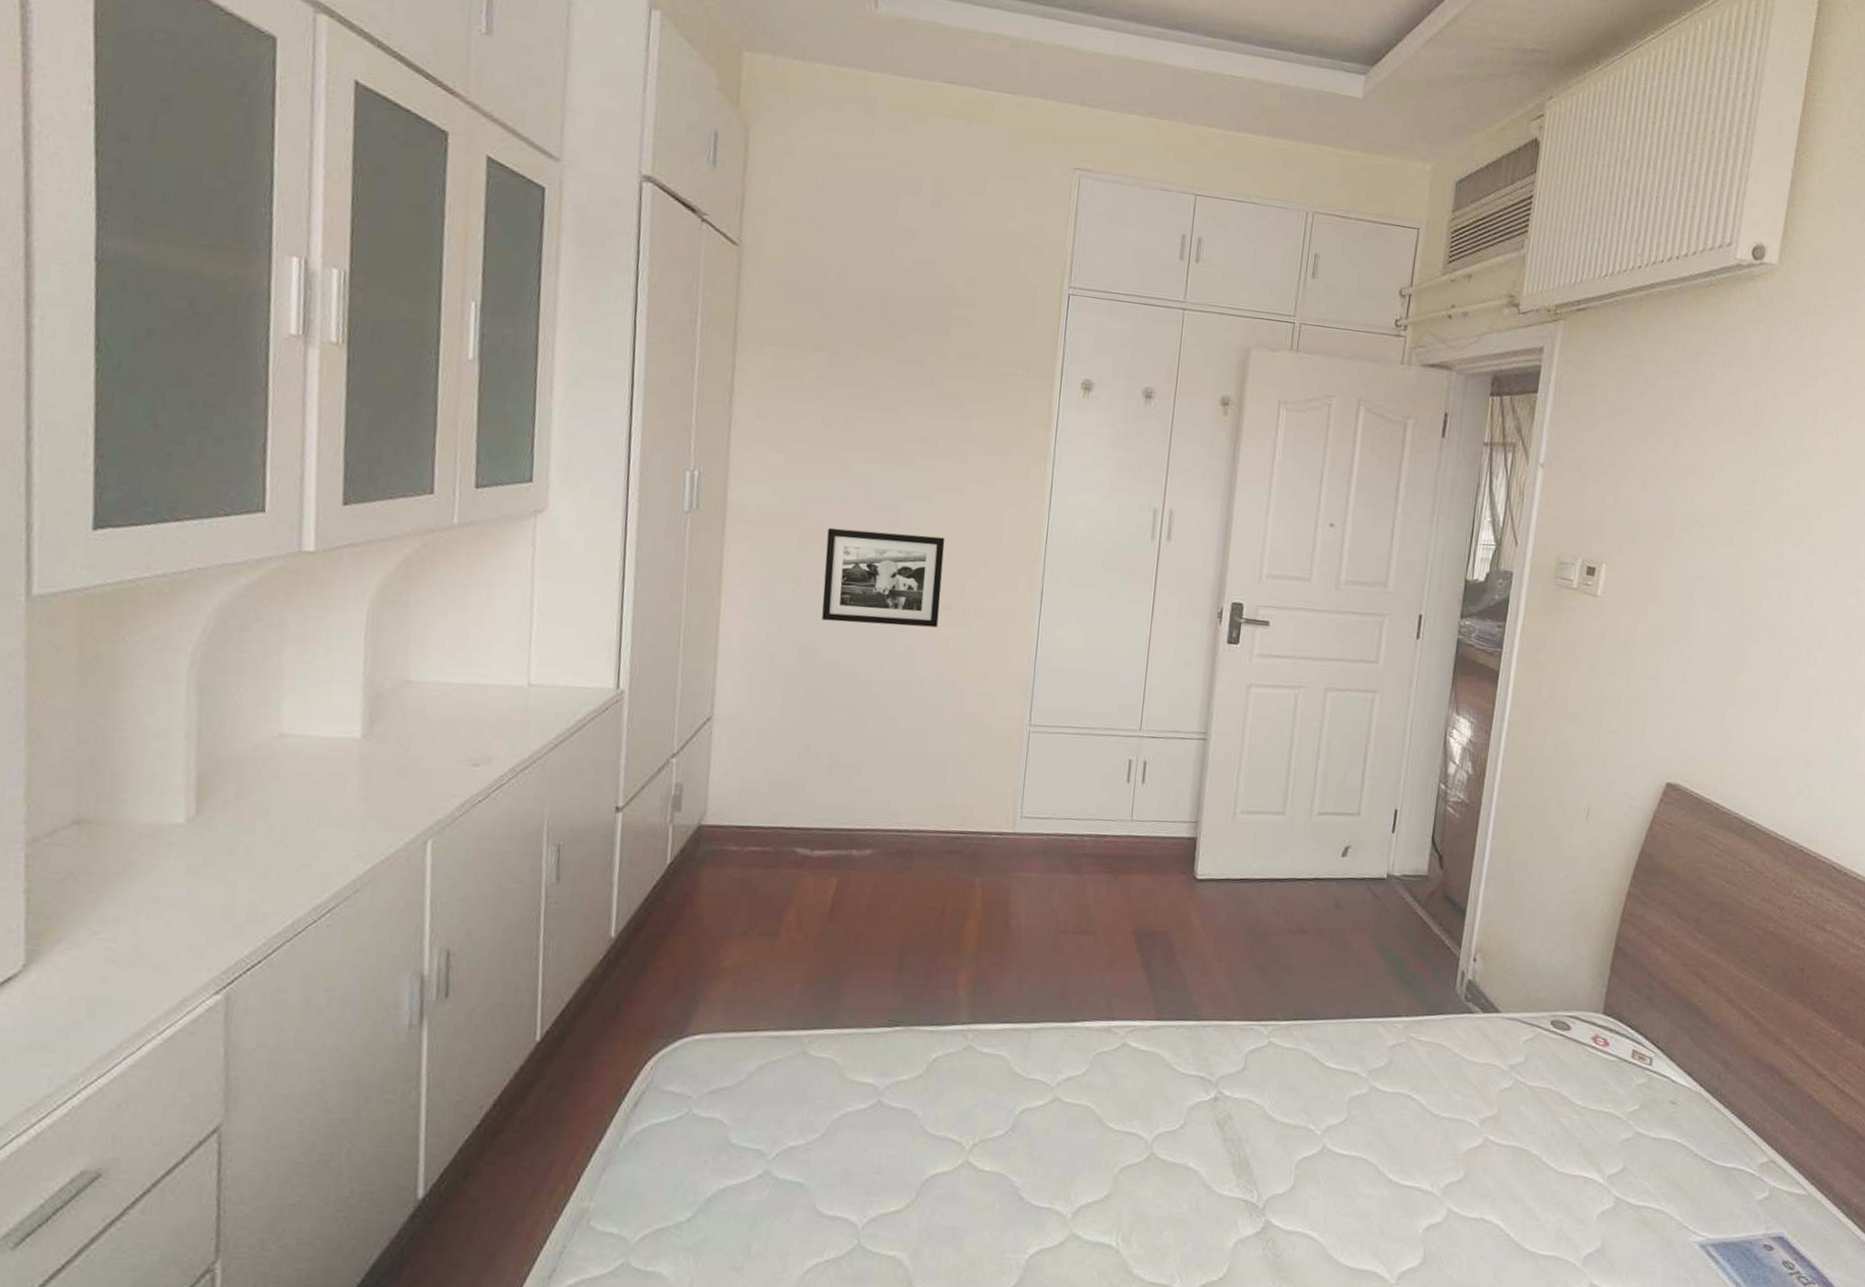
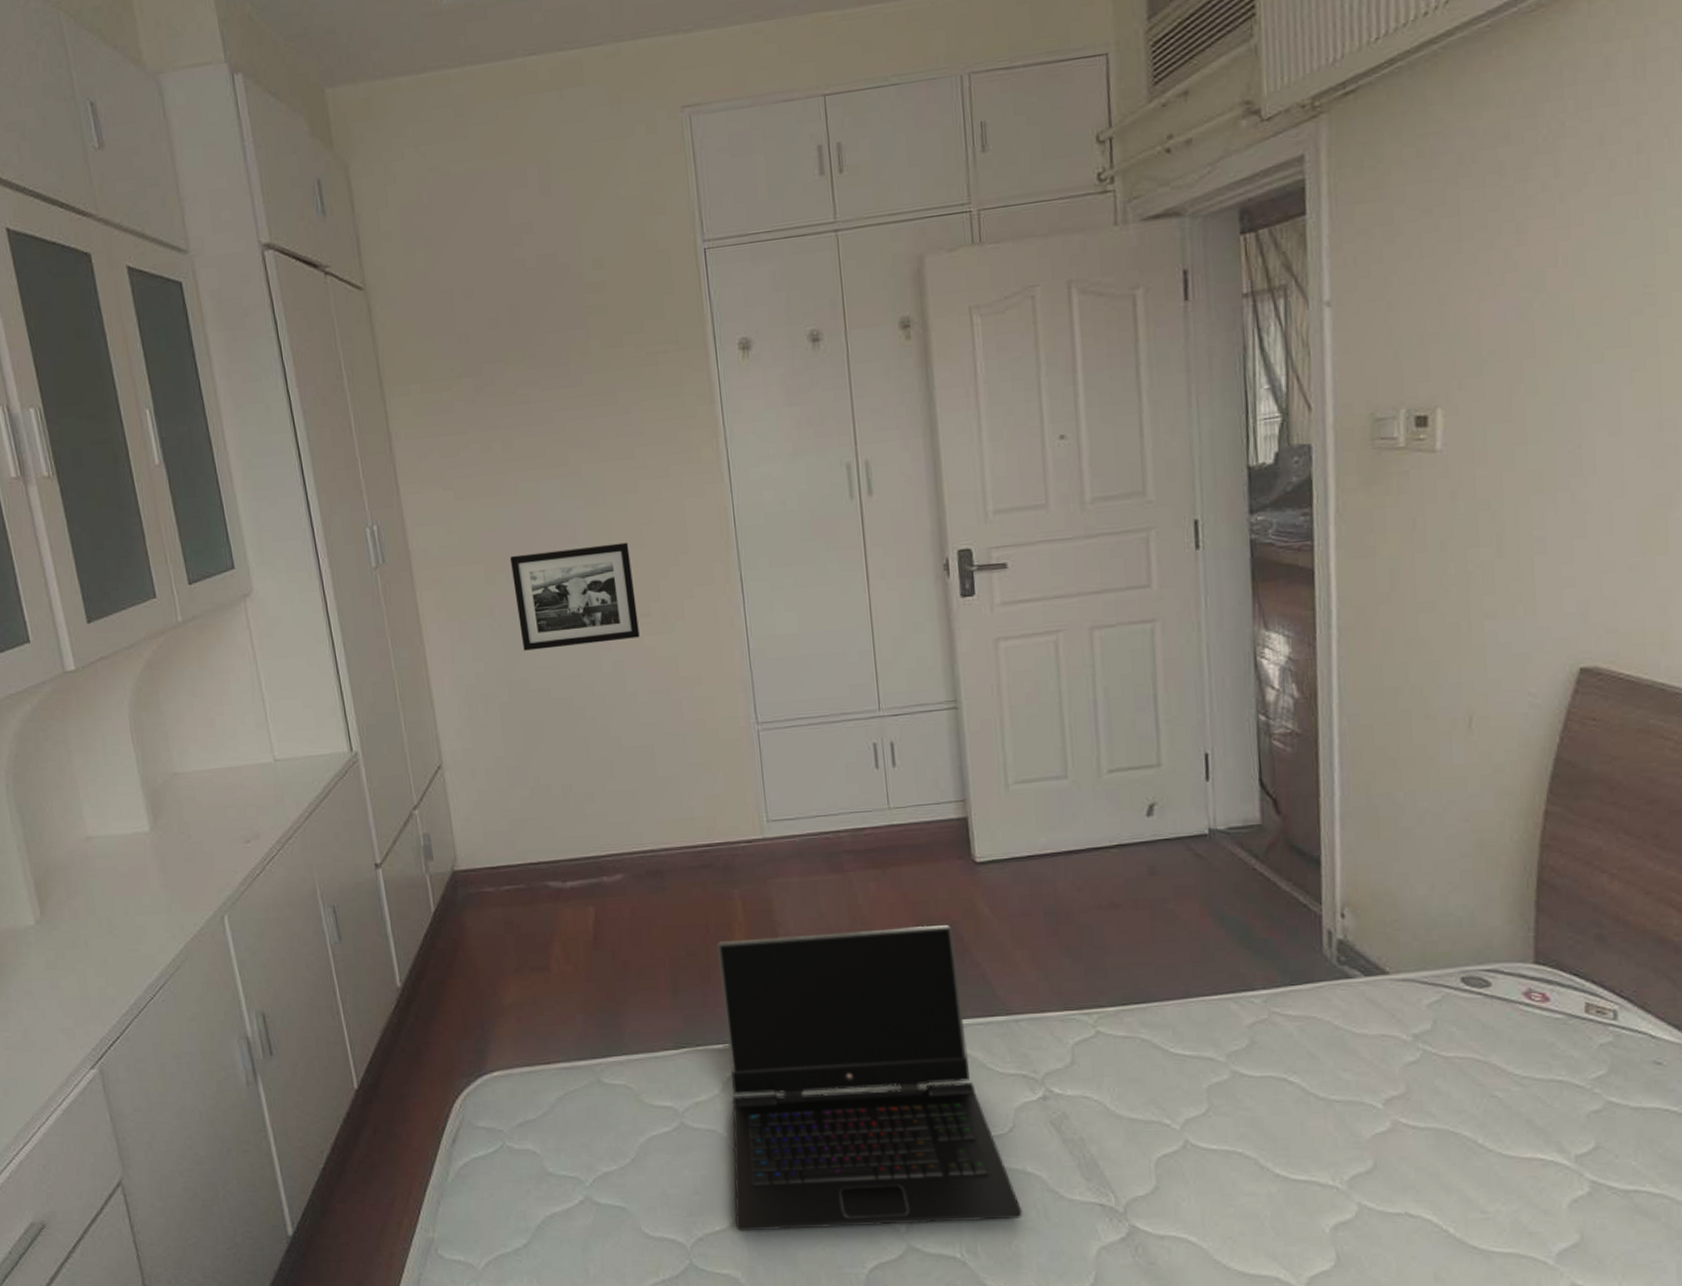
laptop computer: none [912,926,1178,1213] -> present [716,925,1023,1232]

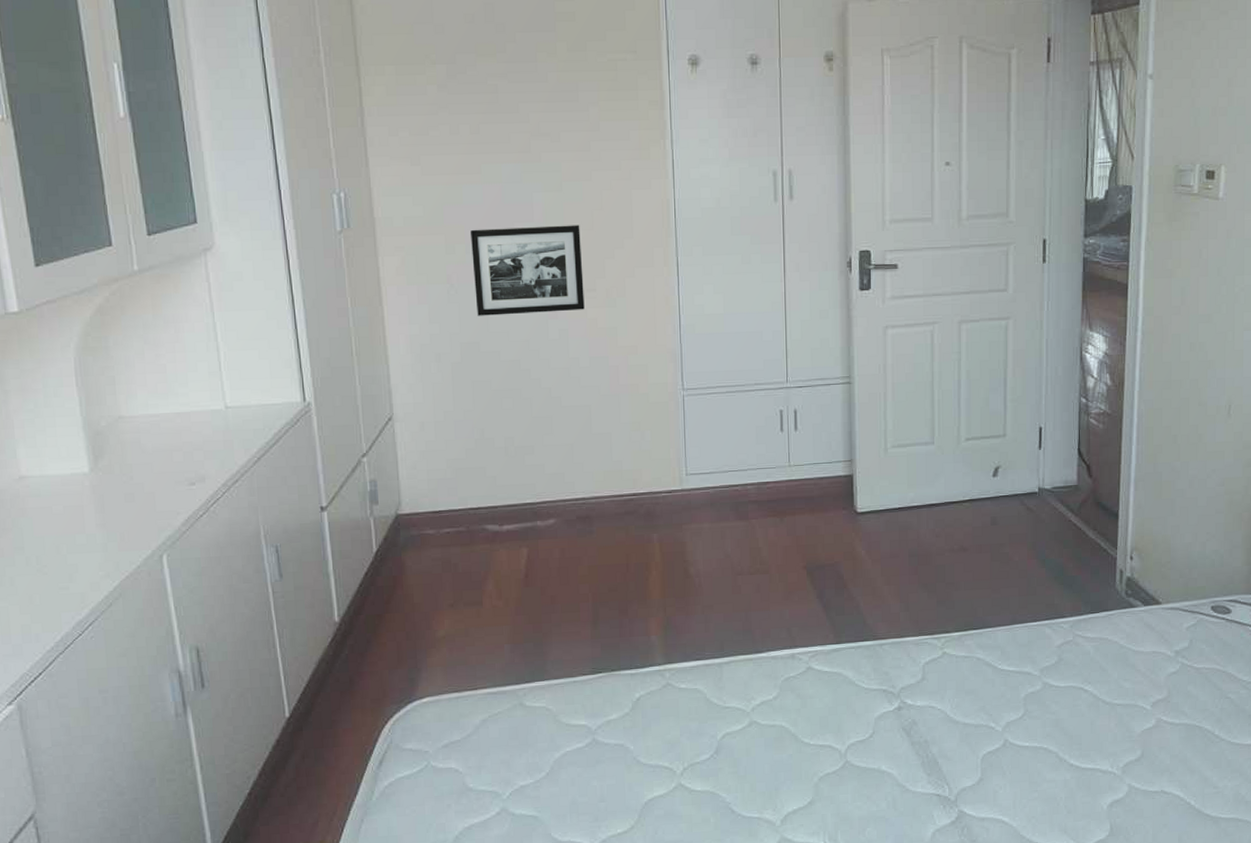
laptop computer: present [716,925,1023,1232] -> none [634,565,876,832]

